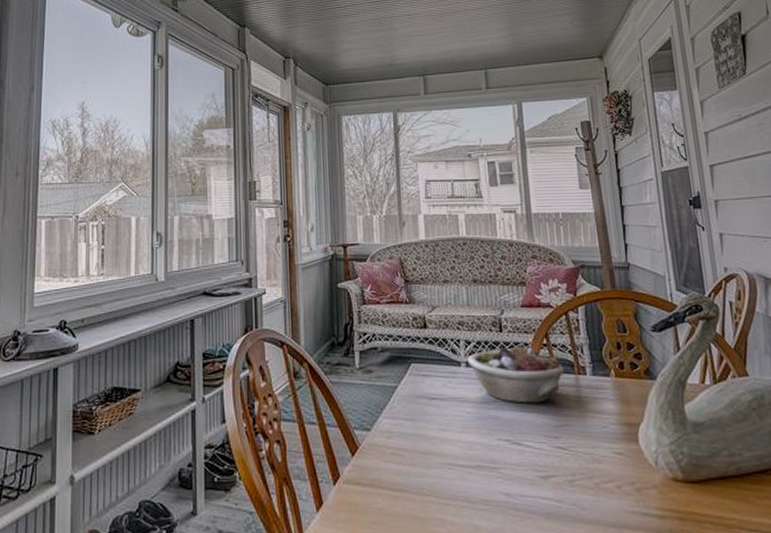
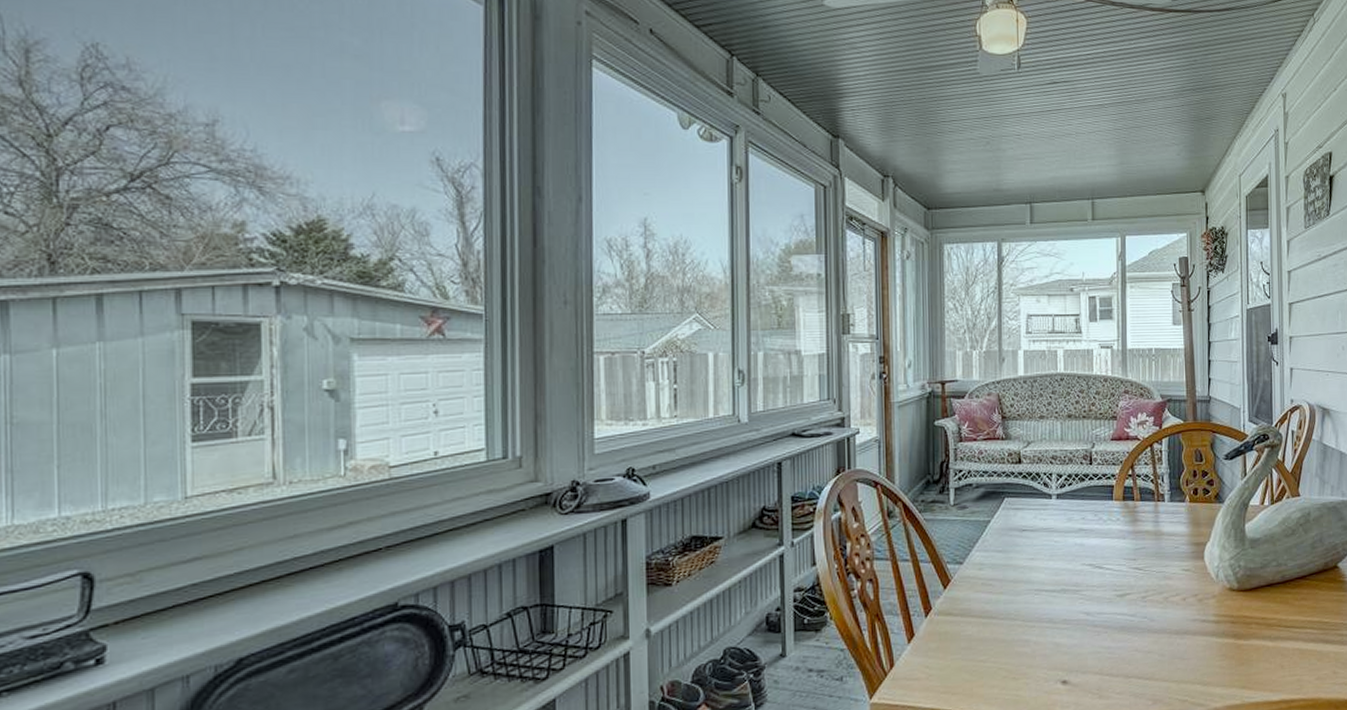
succulent planter: present [467,346,564,404] -> none [1058,477,1145,531]

